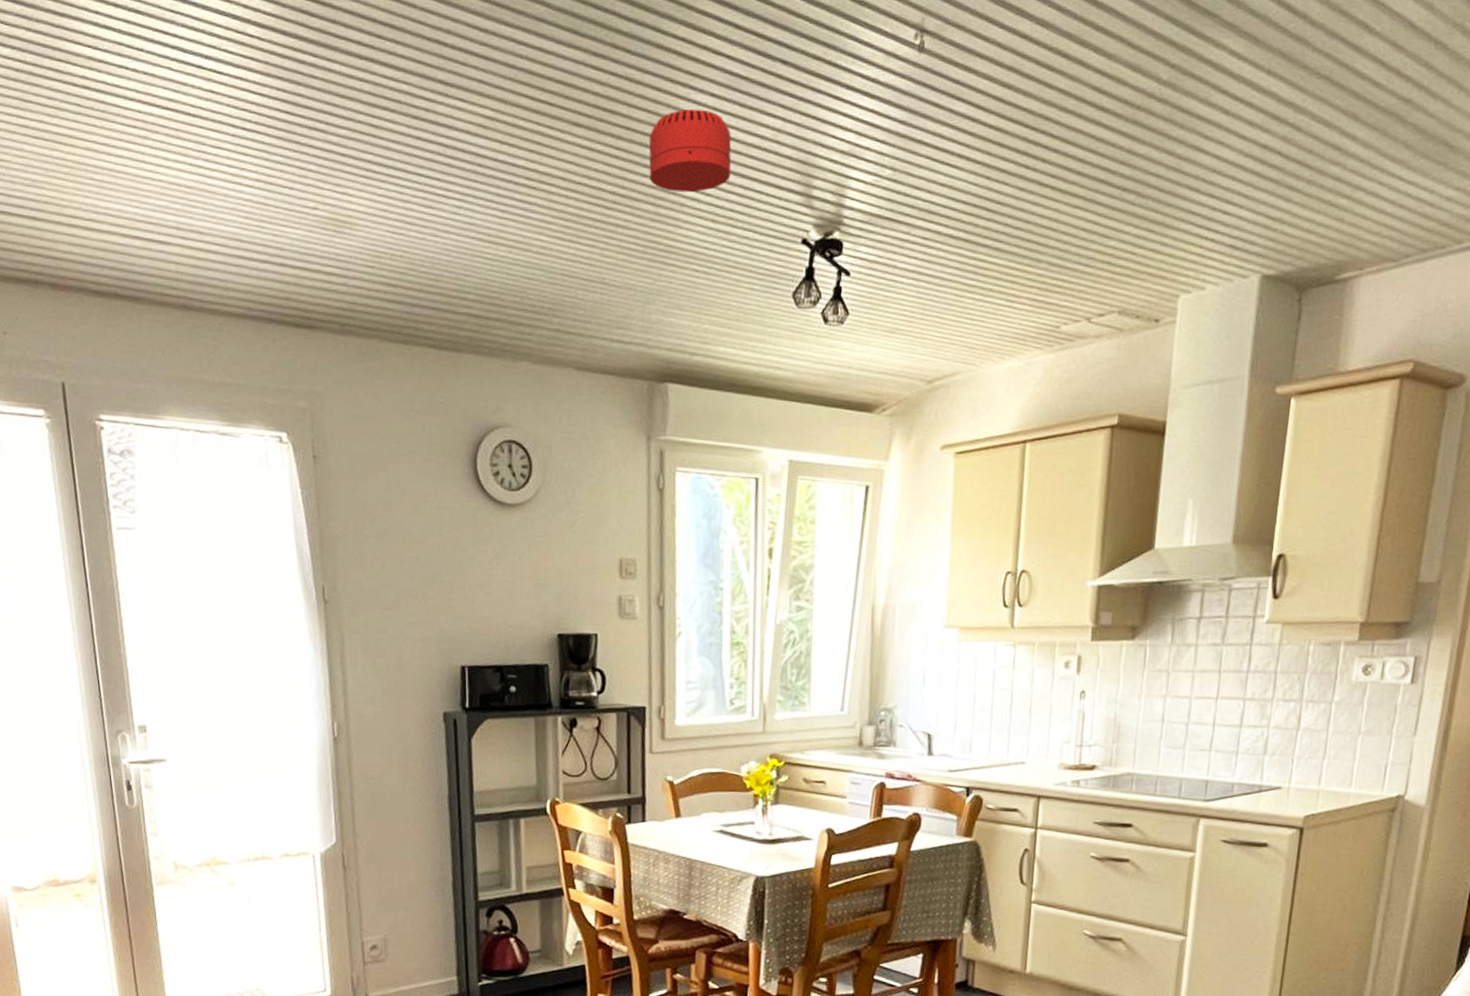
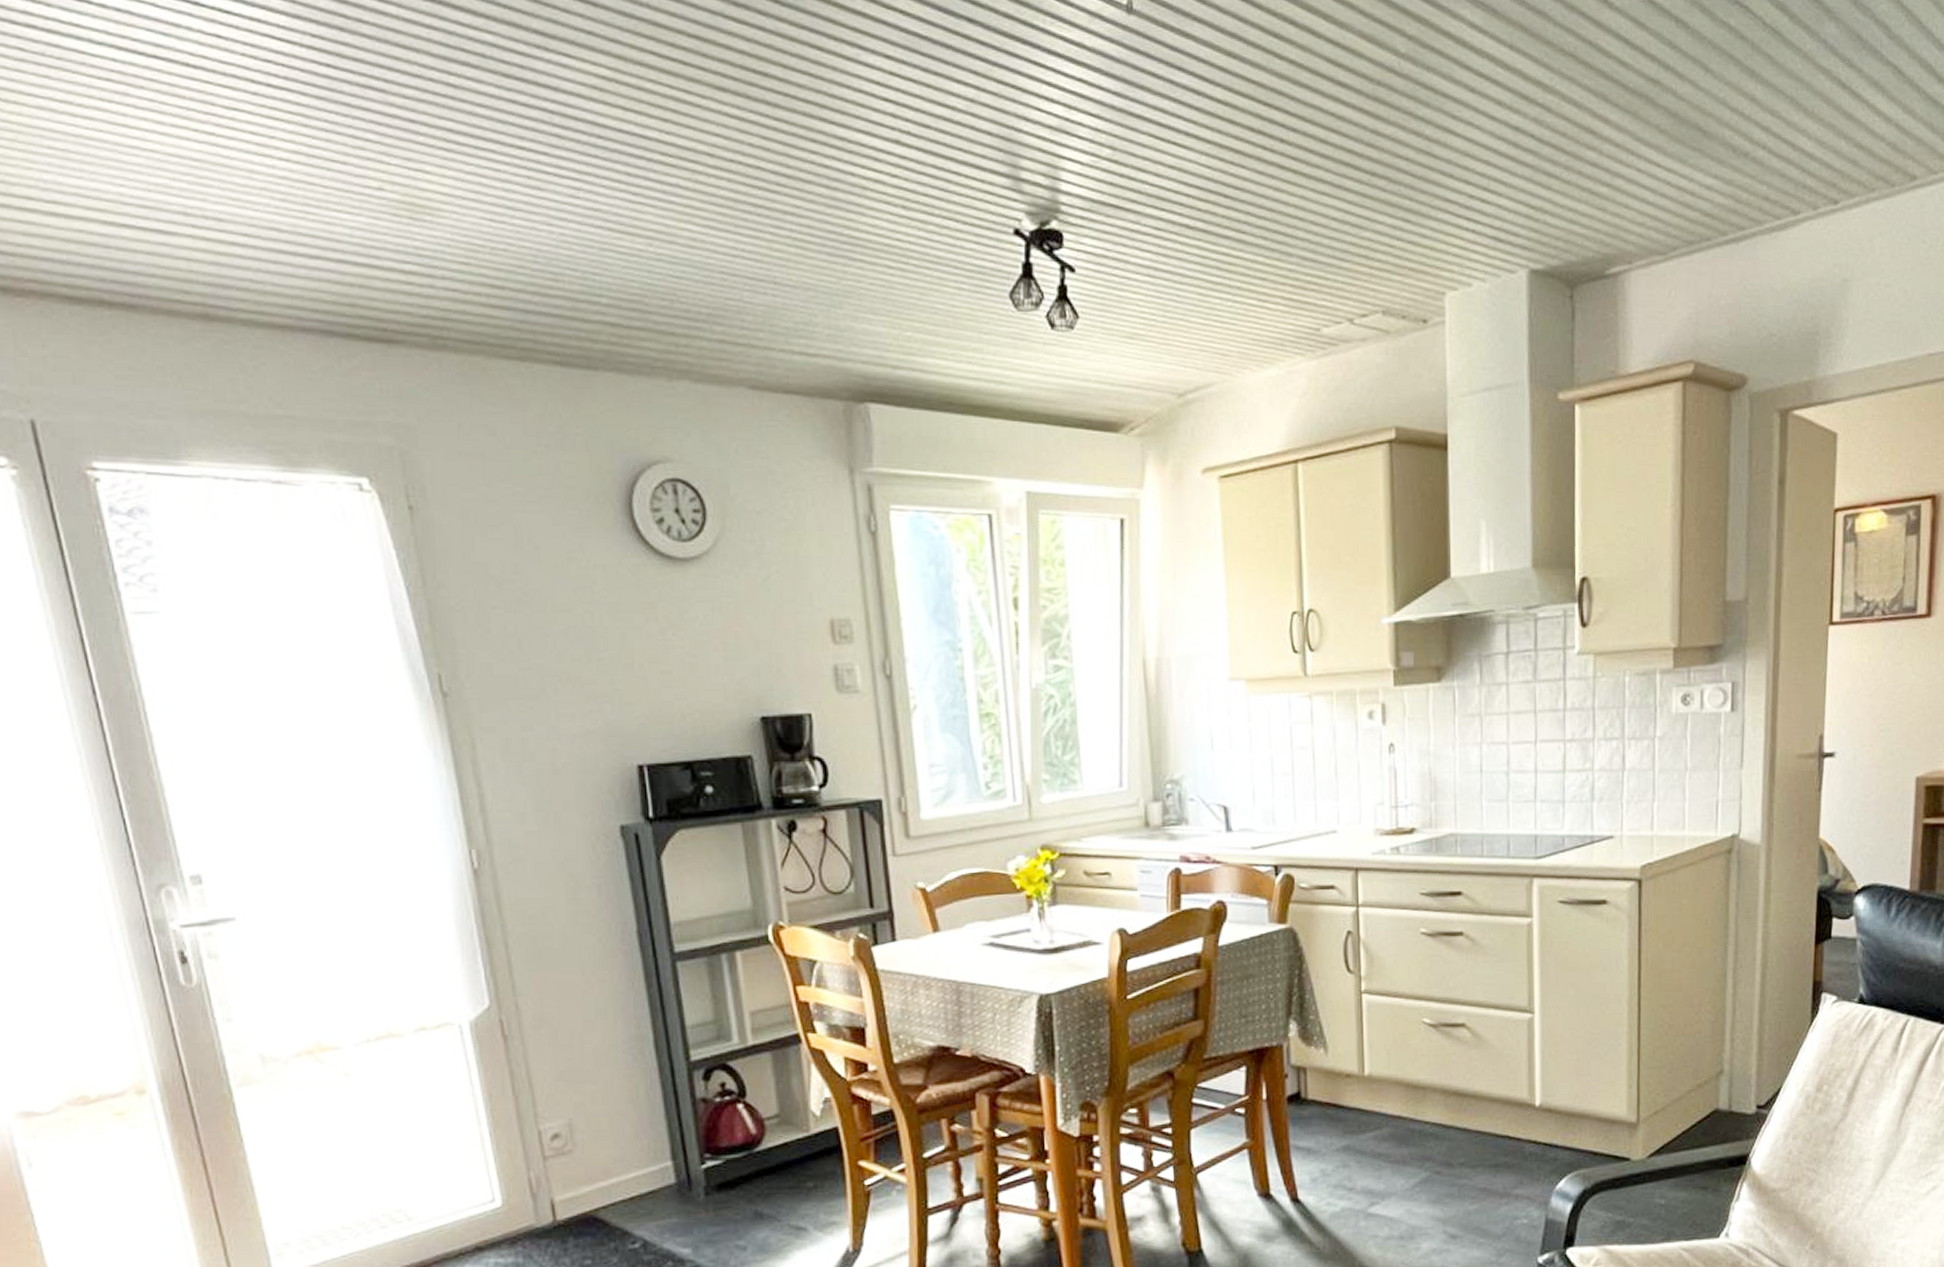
smoke detector: present [648,109,732,193] -> none [814,72,920,173]

